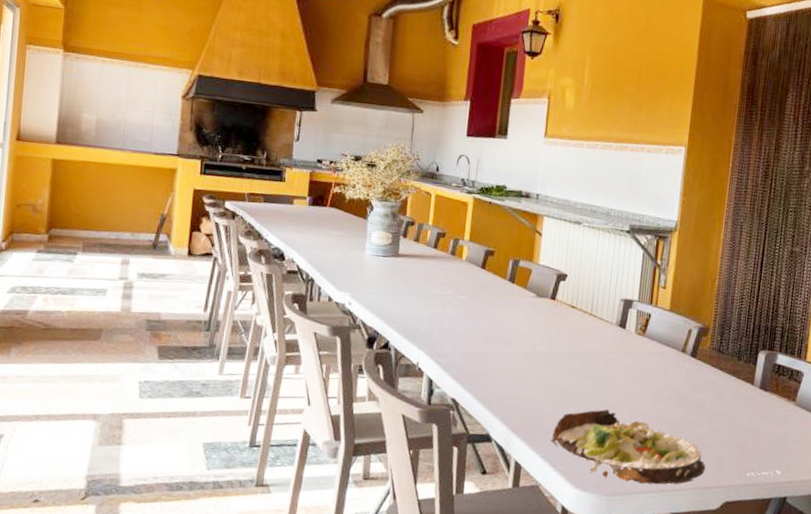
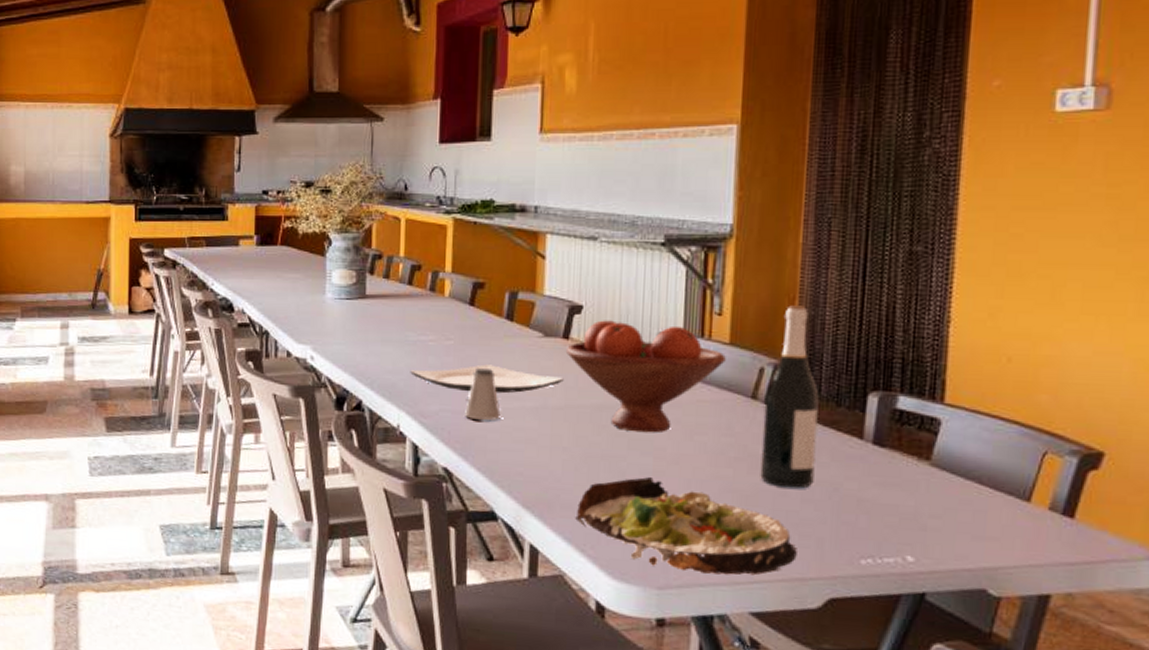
plate: none [430,316,549,340] -> present [410,364,564,394]
saltshaker: none [472,319,500,362] -> present [465,368,501,422]
fruit bowl: none [553,286,666,376] -> present [566,320,726,433]
wine bottle: none [684,284,727,420] -> present [760,305,819,489]

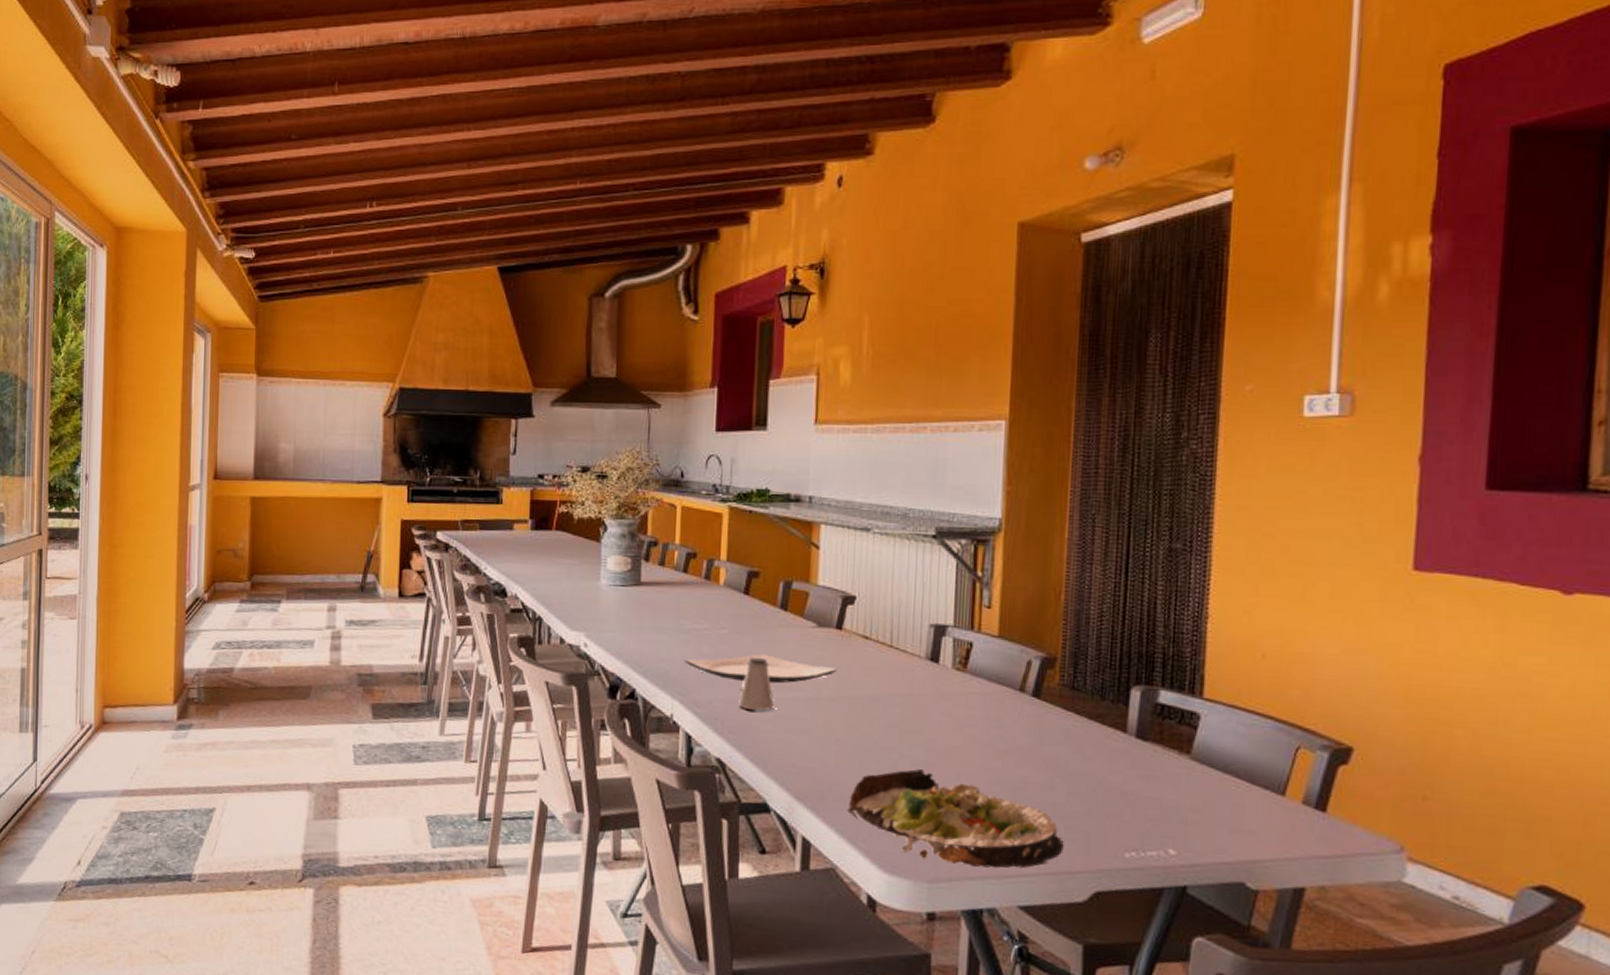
fruit bowl: present [566,320,726,433] -> none [840,611,995,725]
wine bottle: present [760,305,819,489] -> none [1028,599,1084,782]

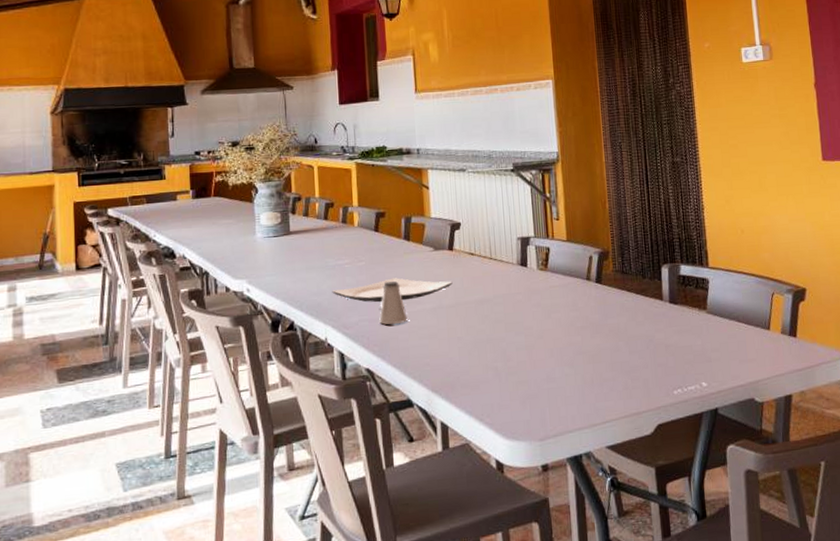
salad plate: present [847,768,1064,869] -> none [473,351,632,423]

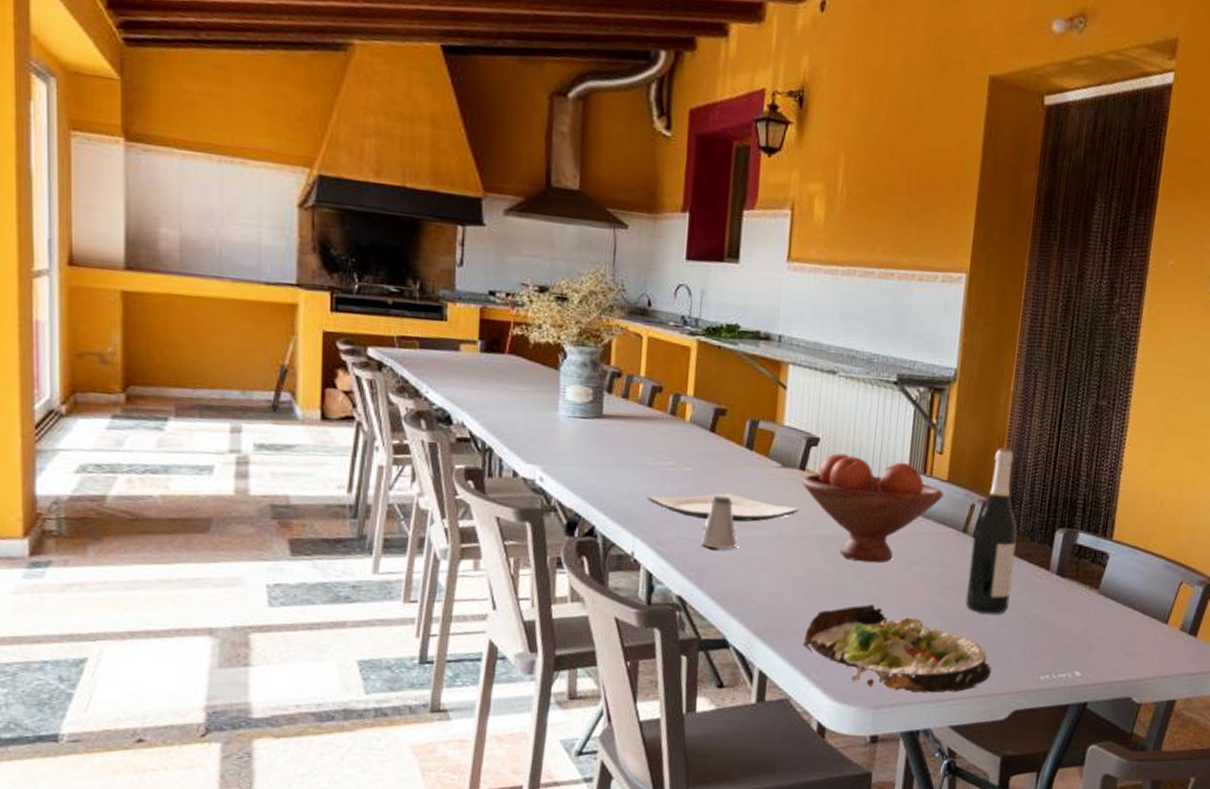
fruit bowl: none [452,231,566,318] -> present [802,453,944,564]
salad plate: none [473,351,632,423] -> present [803,604,991,693]
wine bottle: none [595,207,636,345] -> present [965,448,1018,614]

